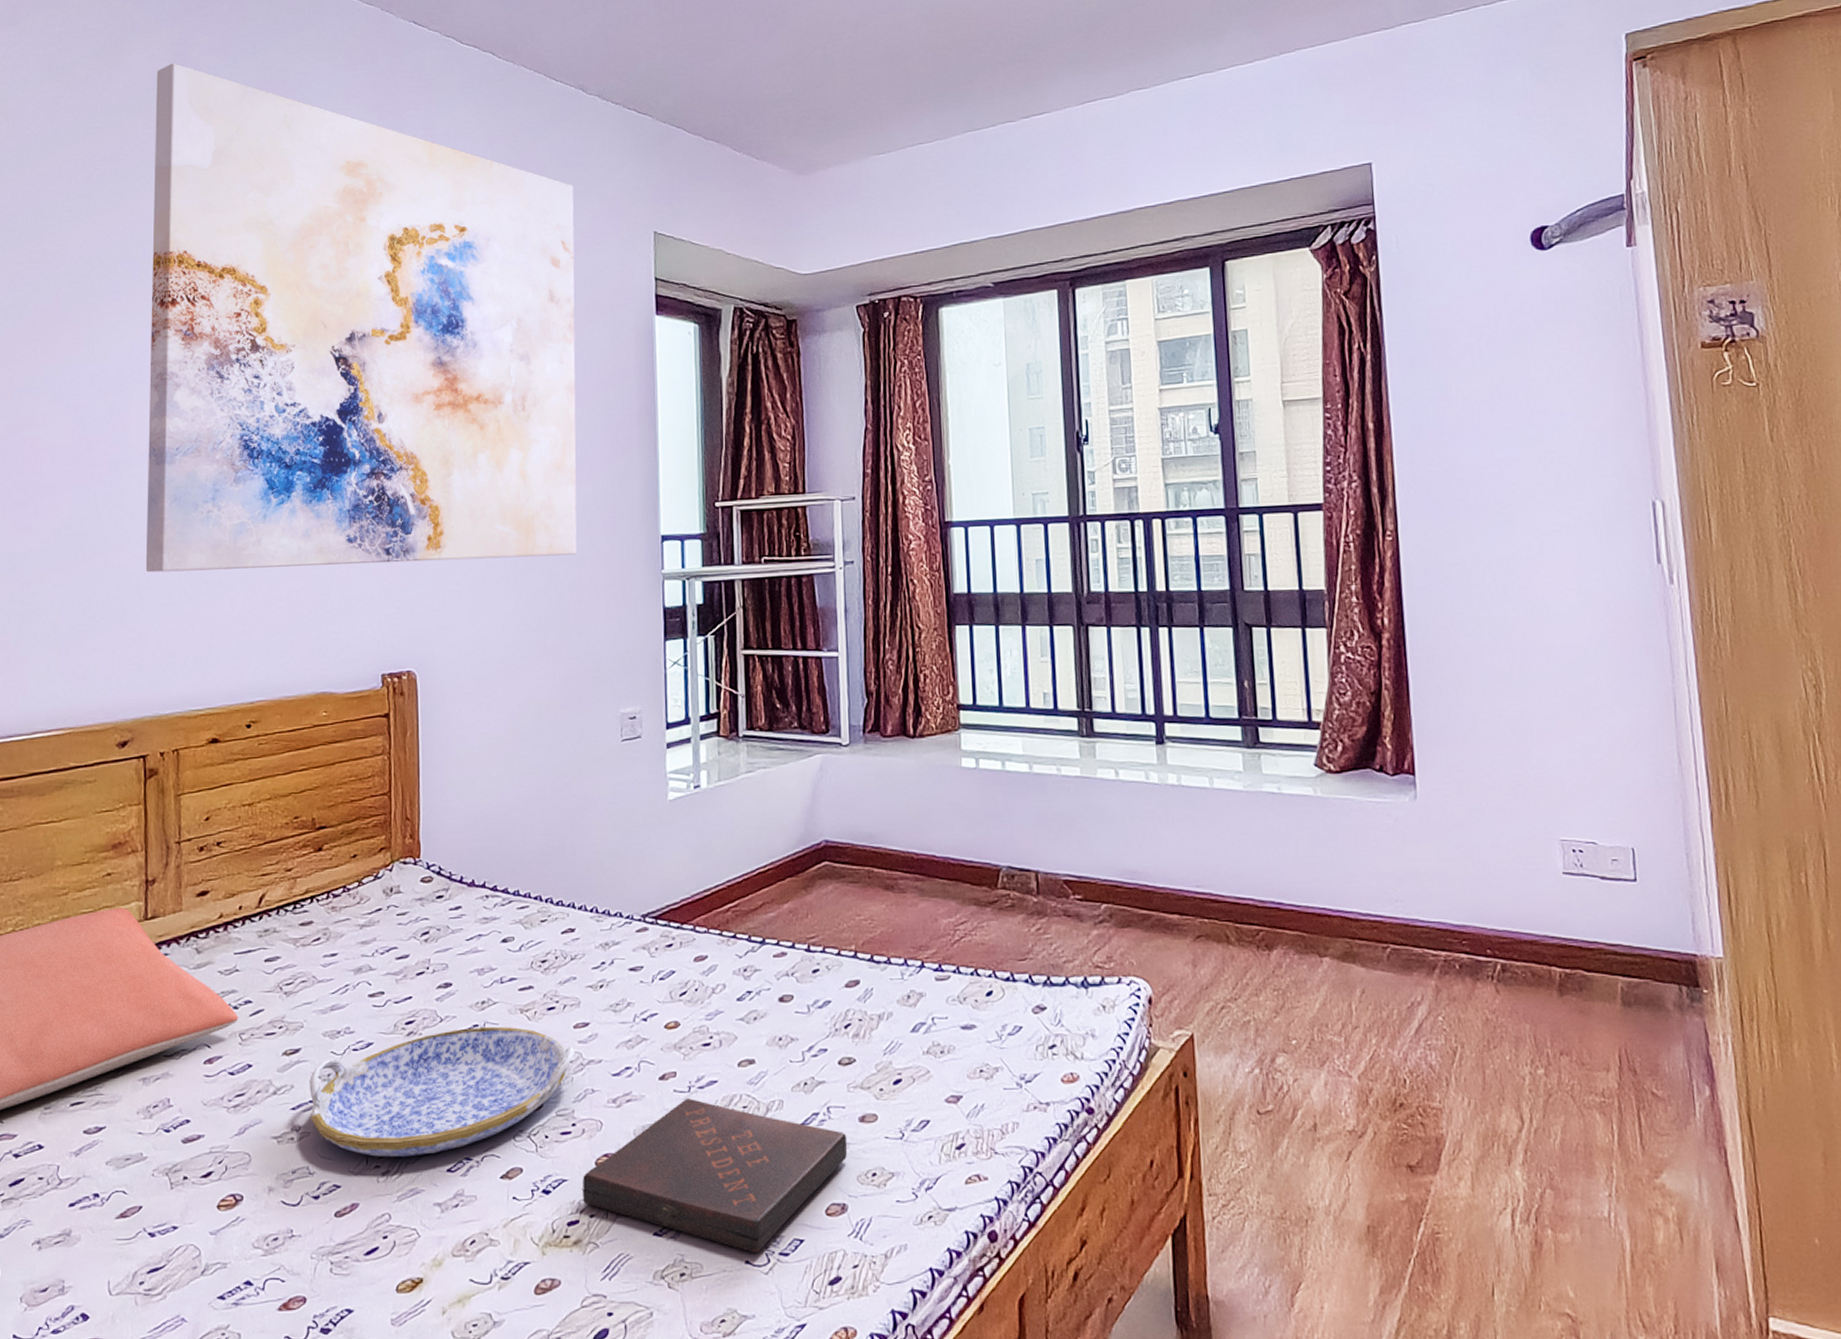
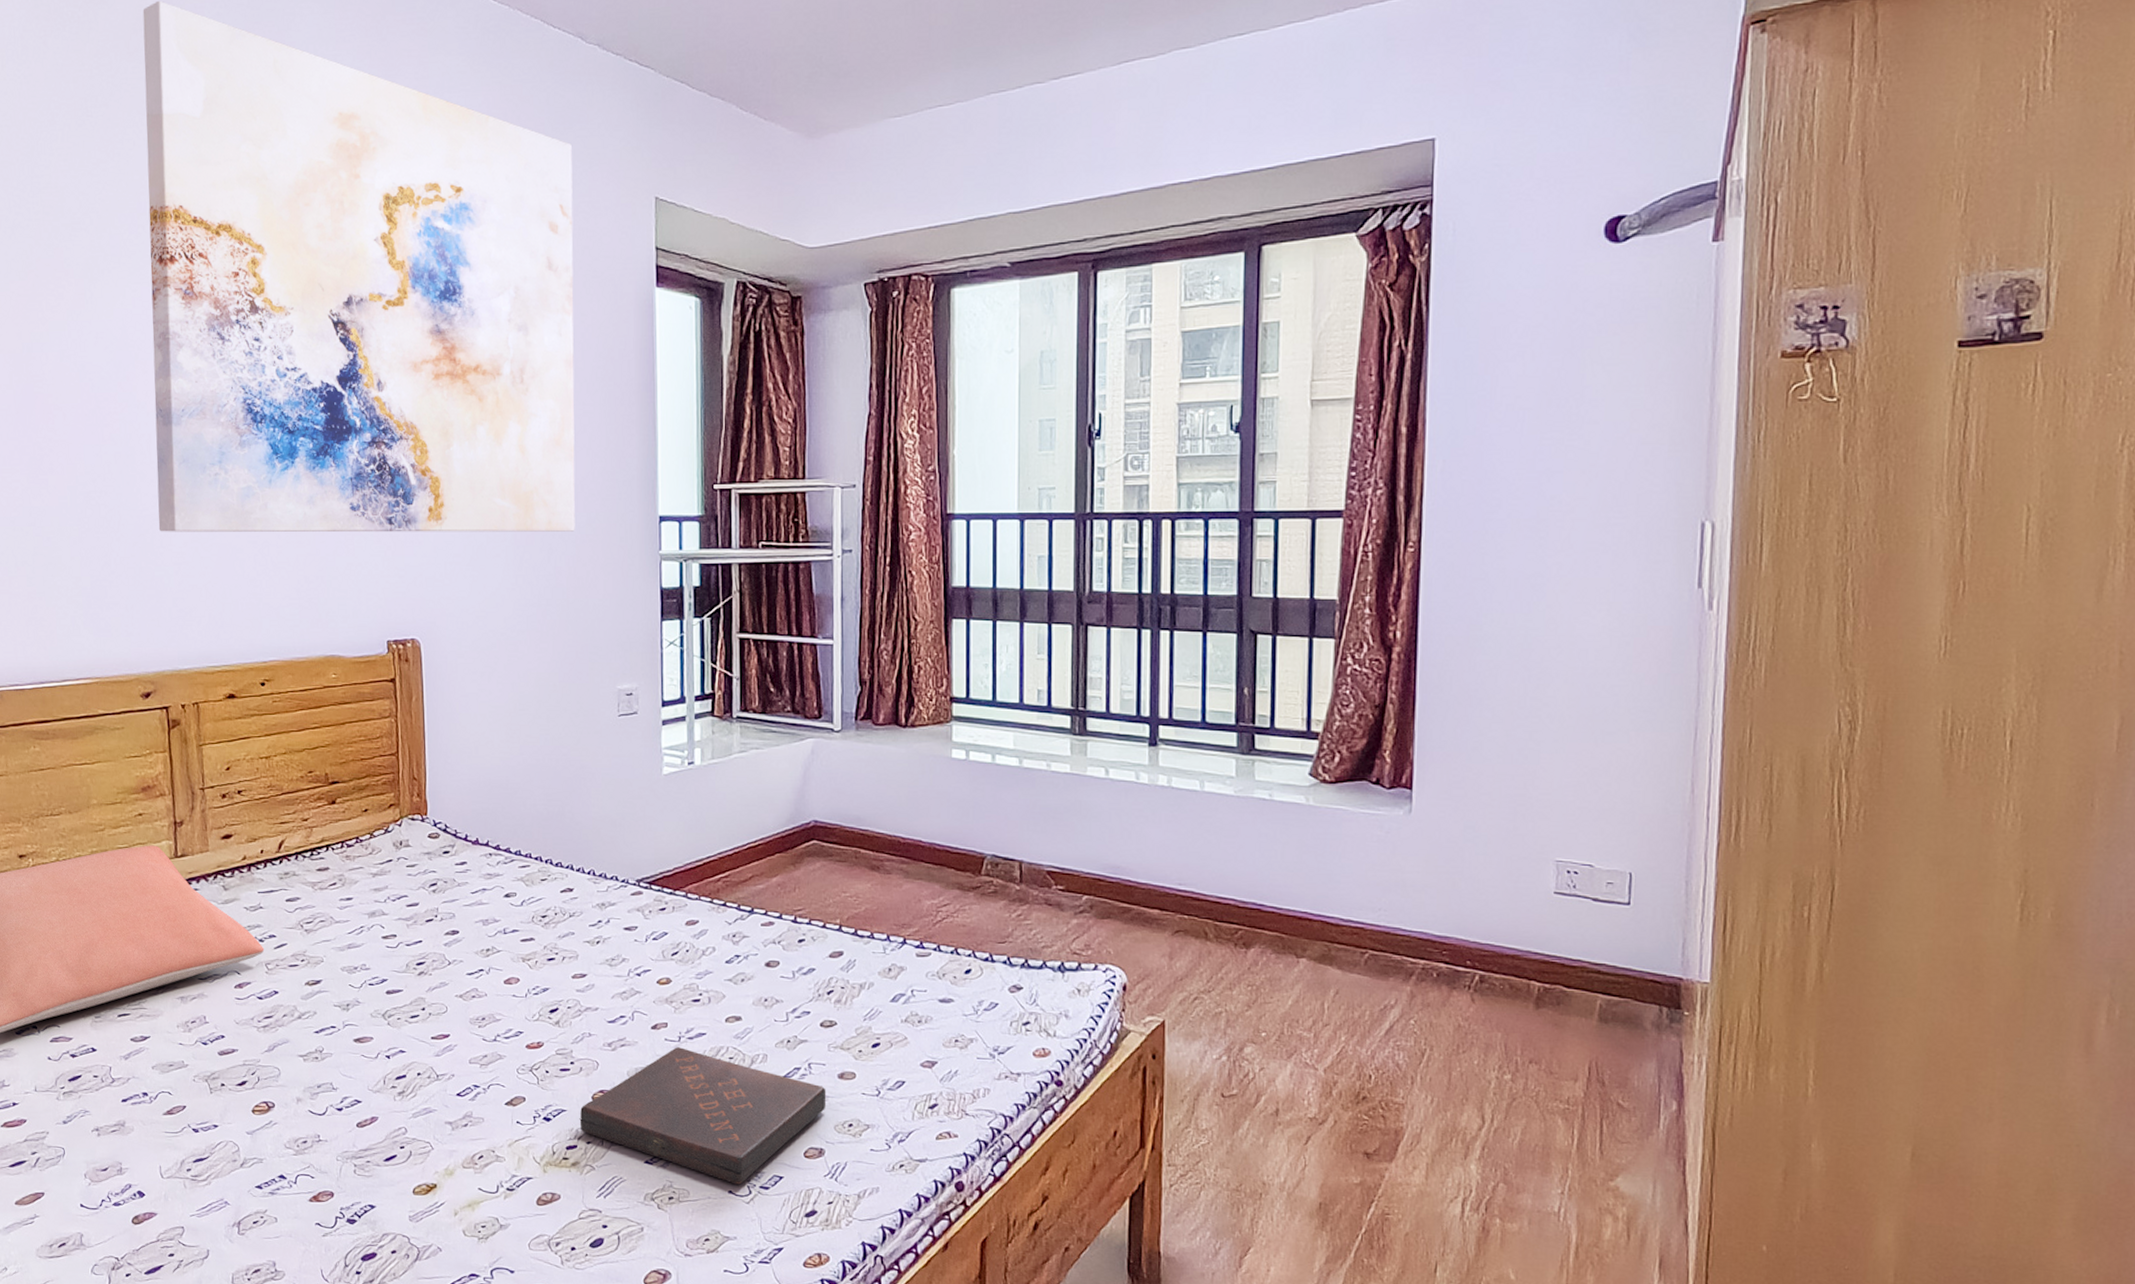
serving tray: present [309,1027,576,1157] -> none [330,972,574,1081]

